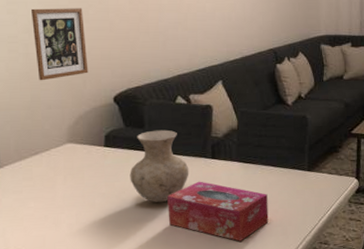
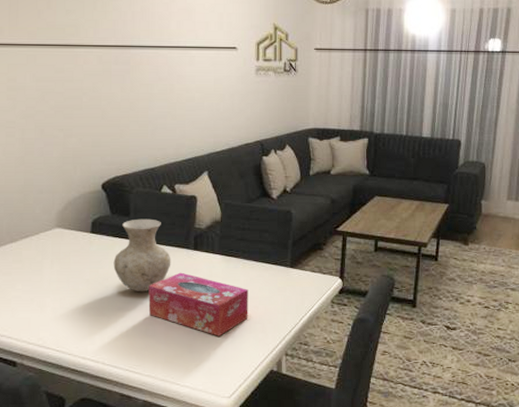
picture frame: present [31,8,89,81] -> none [29,95,79,166]

